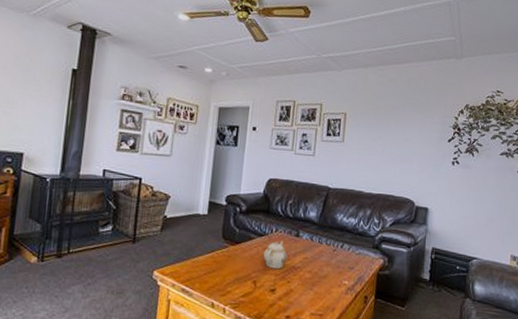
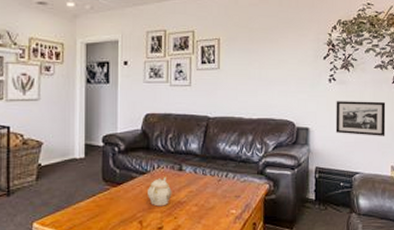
picture frame: none [455,184,510,224] -> present [335,101,386,136]

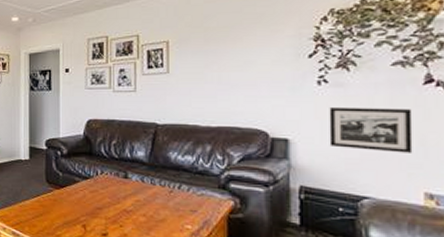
teapot: present [148,177,172,207] -> none [91,183,117,213]

